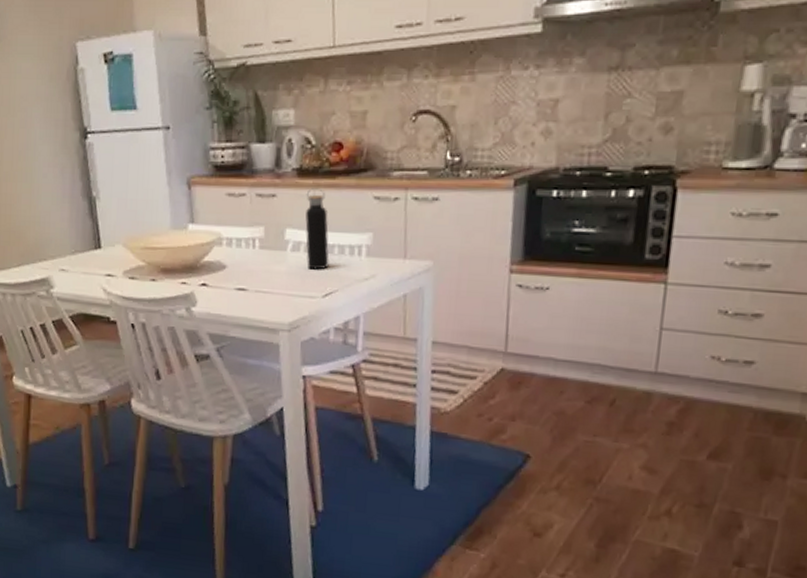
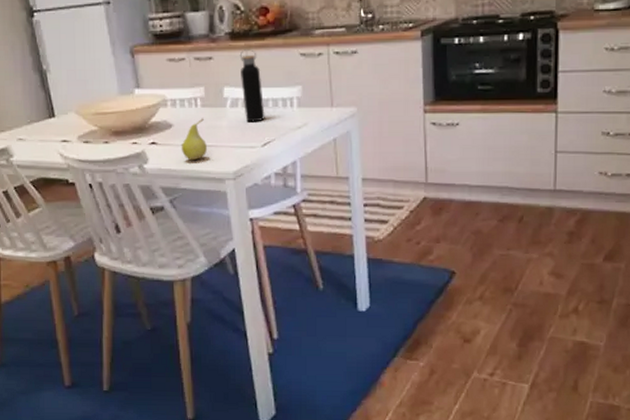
fruit: none [233,261,263,307] -> present [181,118,208,161]

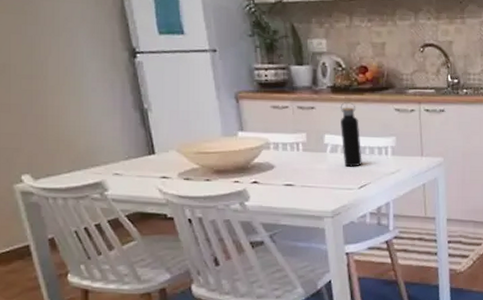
fruit: present [181,118,208,161] -> none [282,161,308,200]

